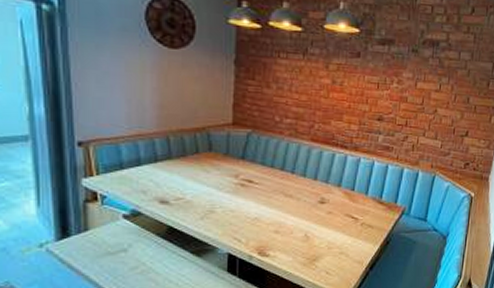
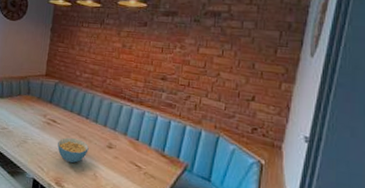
cereal bowl: none [257,199,297,228] -> present [57,137,89,163]

